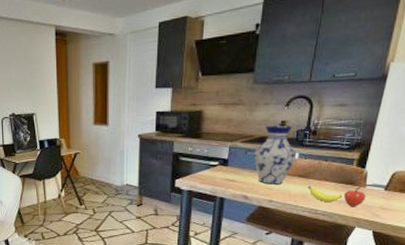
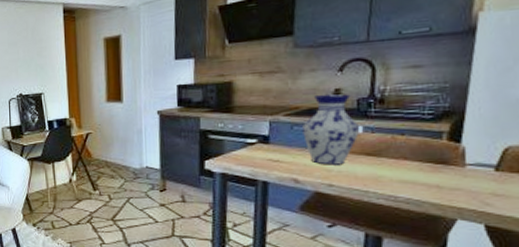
fruit: present [308,185,366,207] -> none [381,164,467,193]

